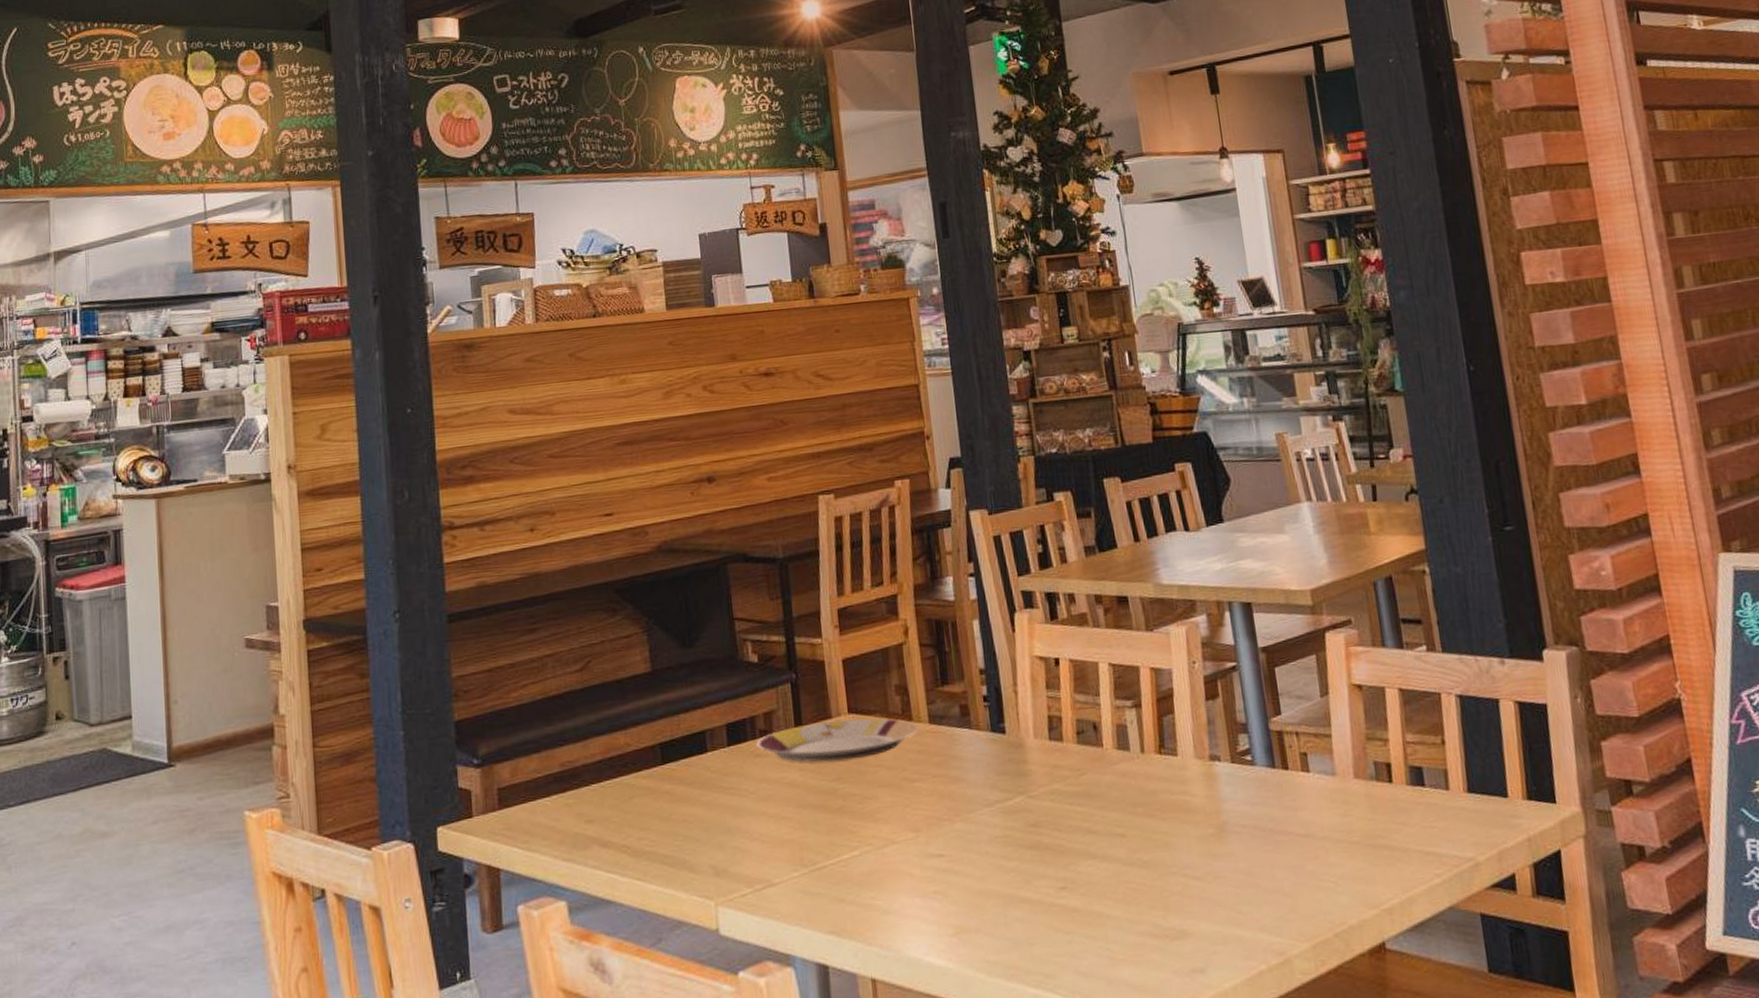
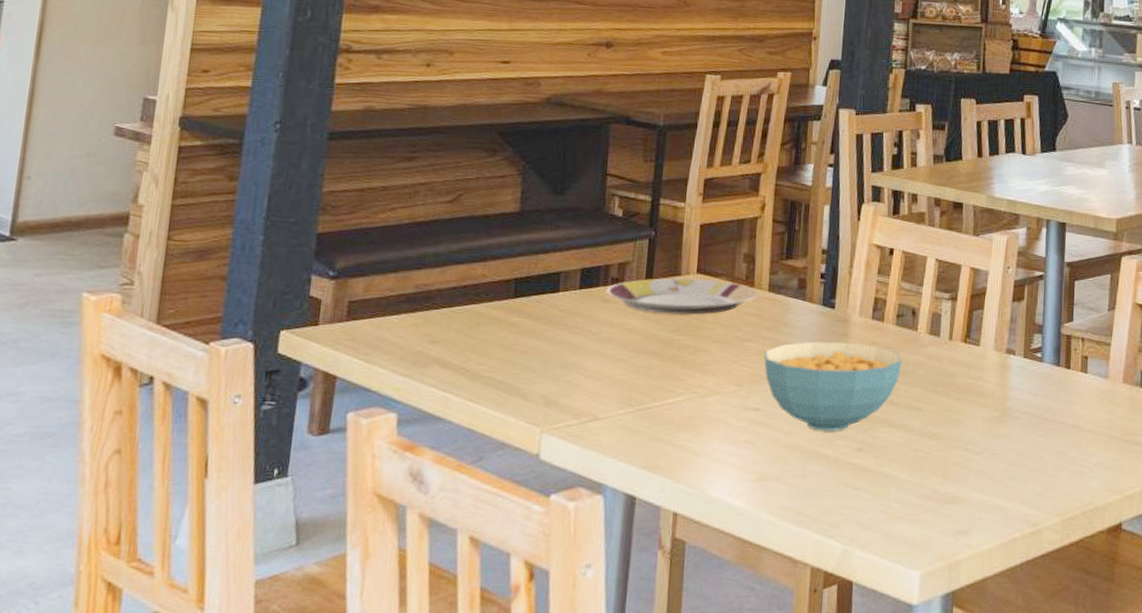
cereal bowl: none [936,769,1093,872] -> present [764,341,902,432]

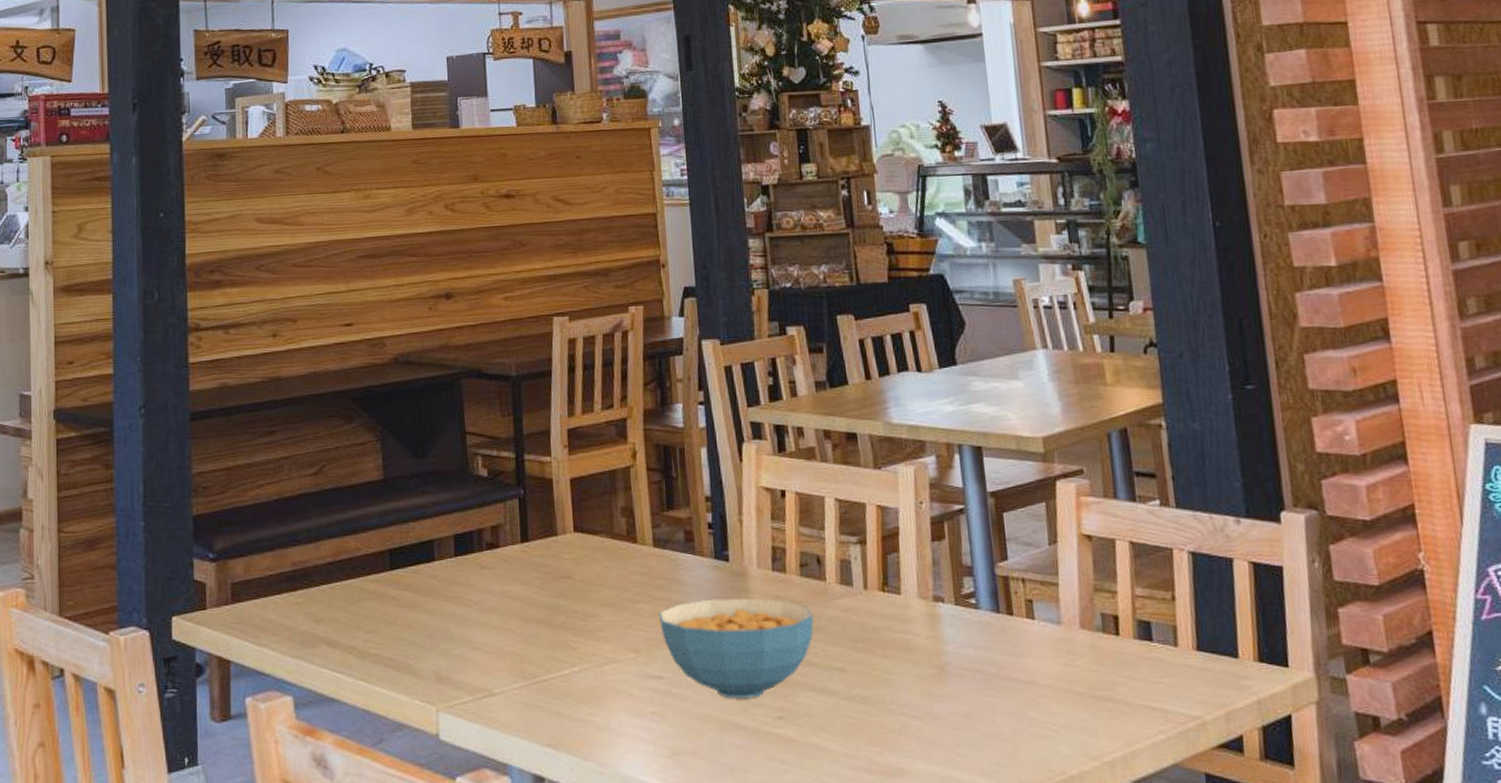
plate: present [606,277,758,315] -> none [482,537,643,578]

